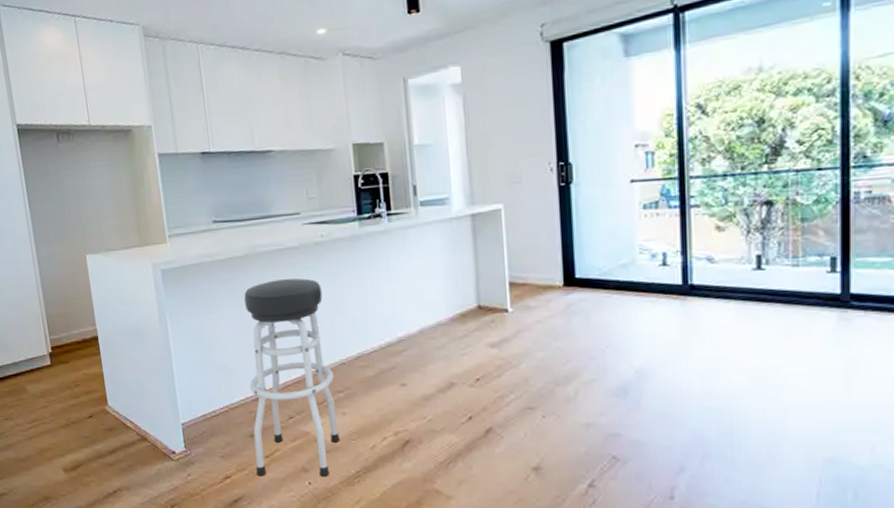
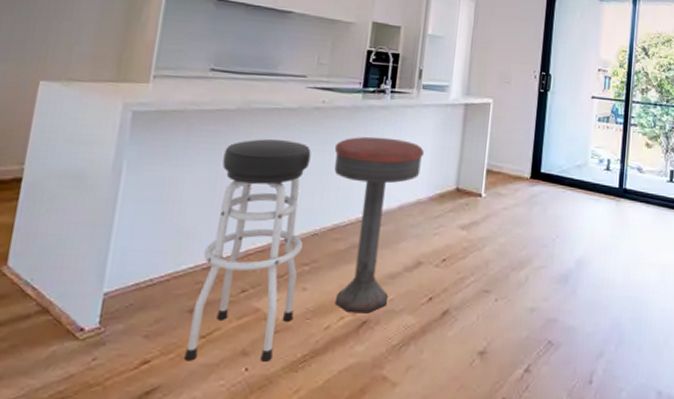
bar stool: none [342,262,435,434] -> present [334,136,424,314]

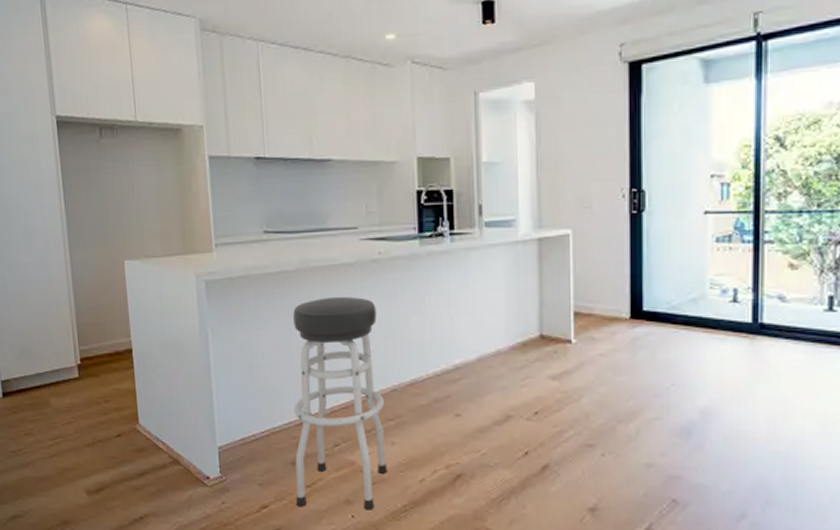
bar stool: present [334,136,424,314] -> none [399,285,497,467]

